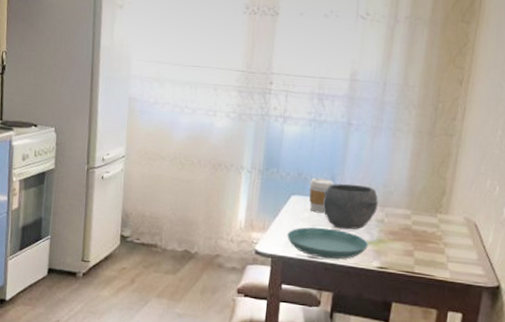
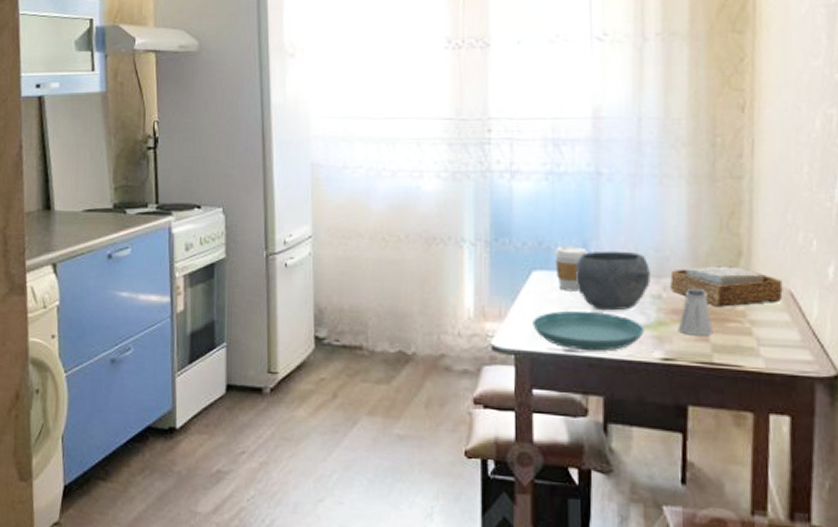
napkin holder: none [391,200,471,232] -> present [670,266,783,307]
saltshaker: none [392,216,418,252] -> present [677,288,713,336]

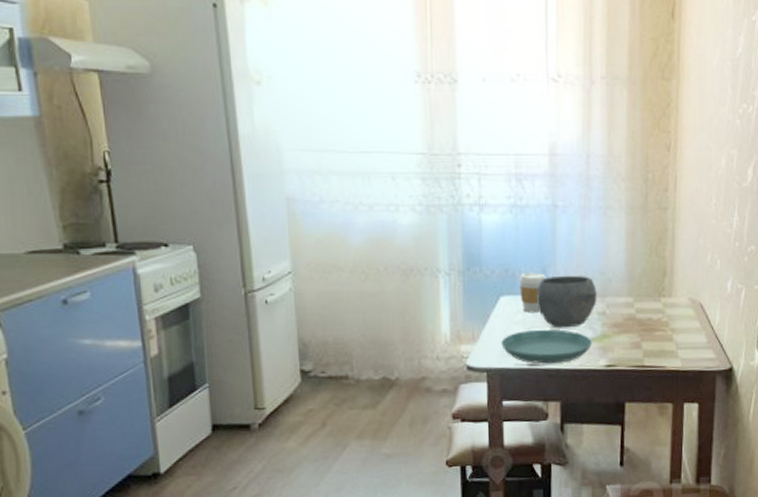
napkin holder: present [670,266,783,307] -> none [612,284,695,319]
saltshaker: present [677,288,713,336] -> none [618,304,645,344]

